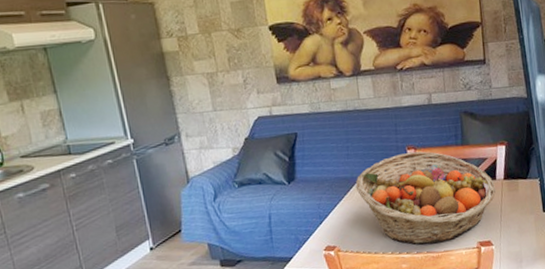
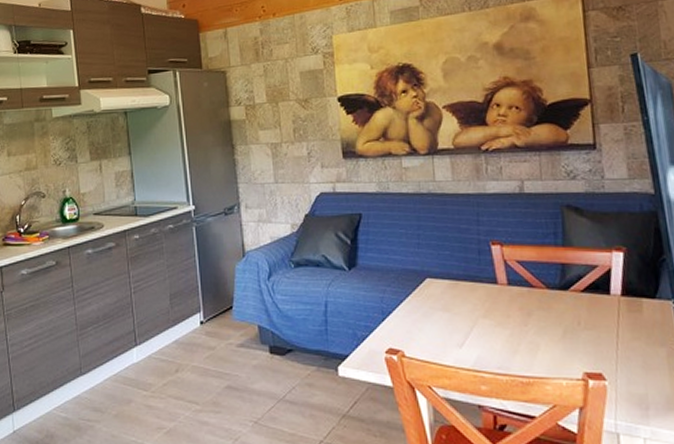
fruit basket: present [355,151,495,245] -> none [426,247,609,366]

